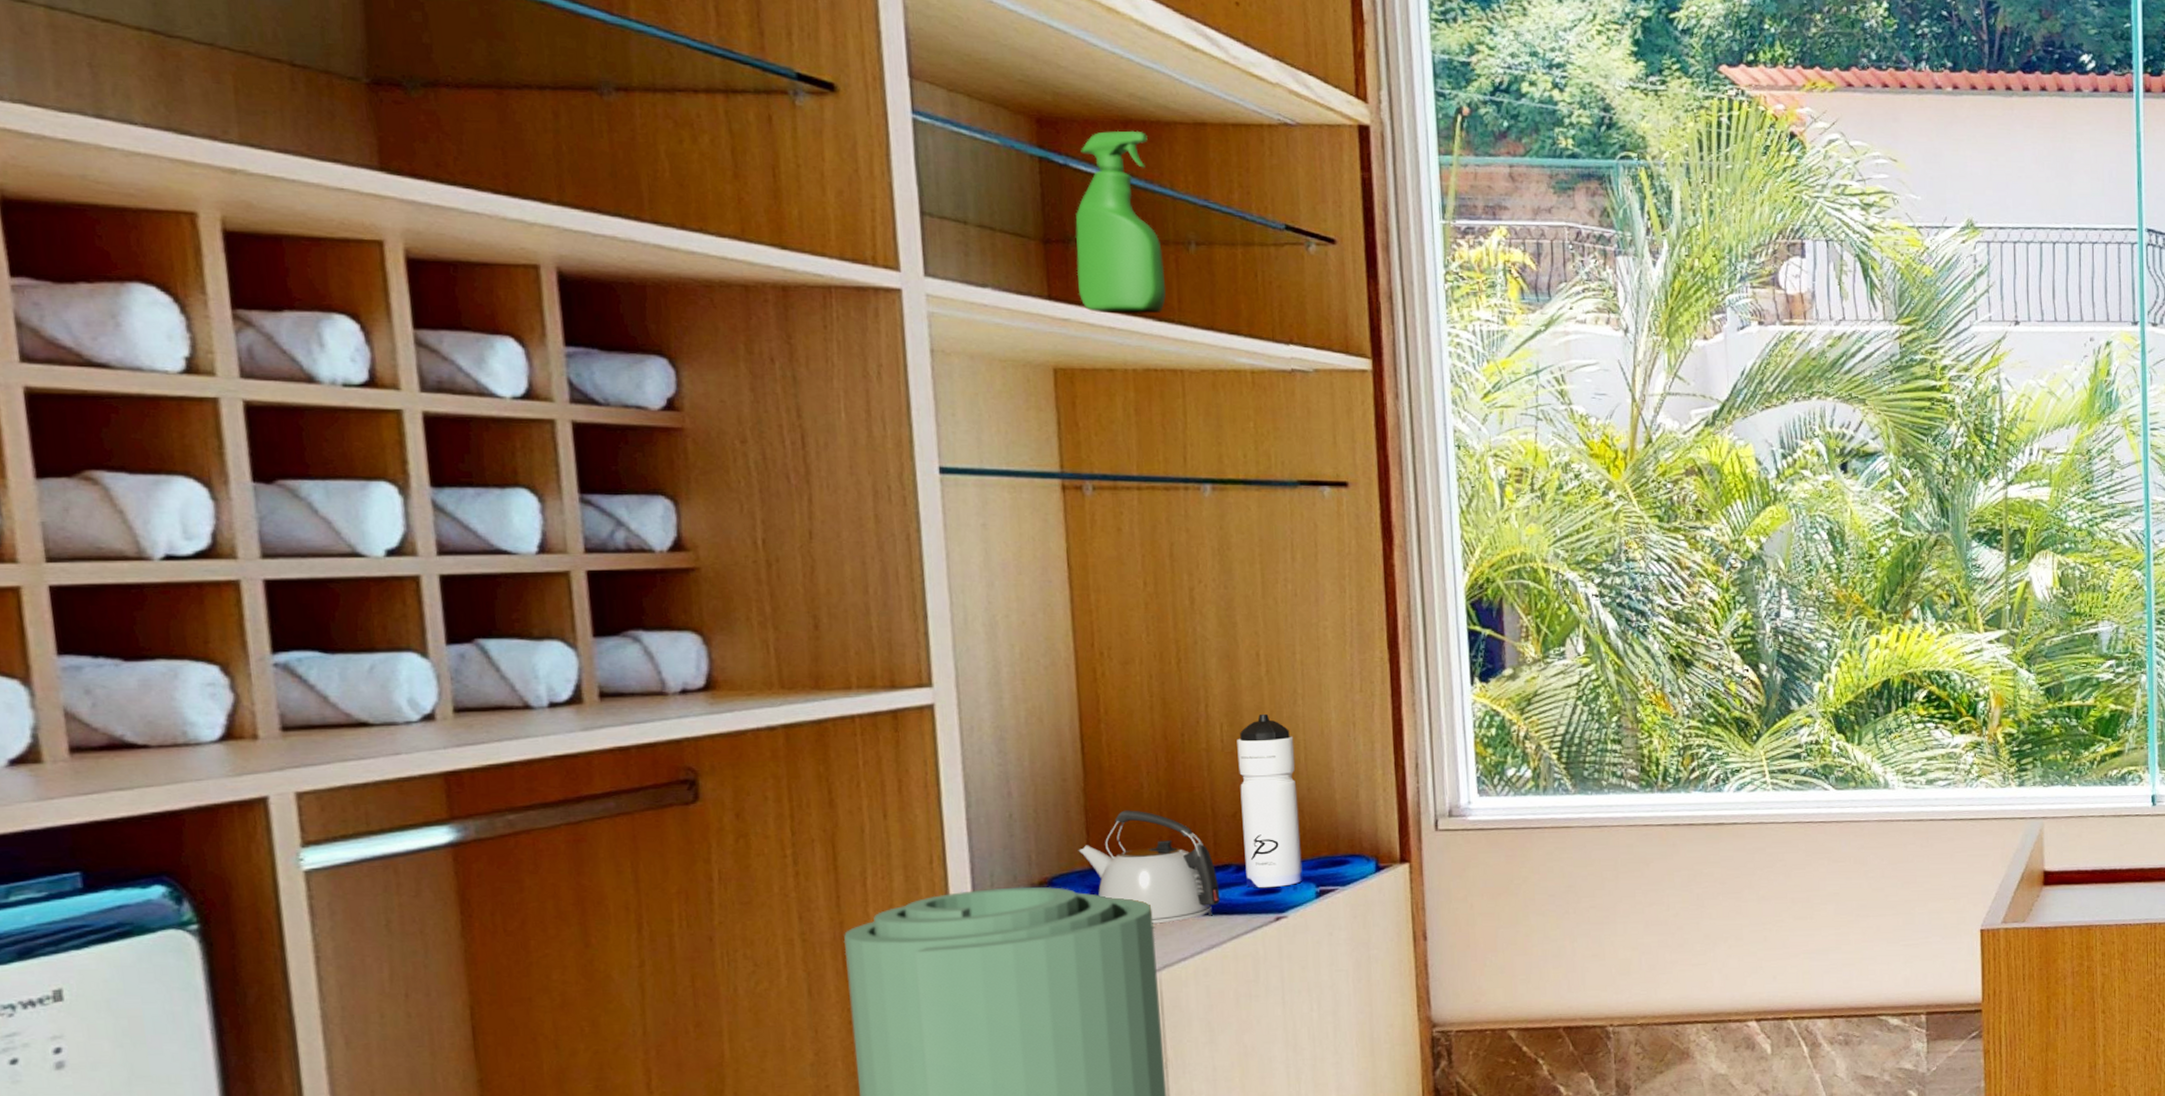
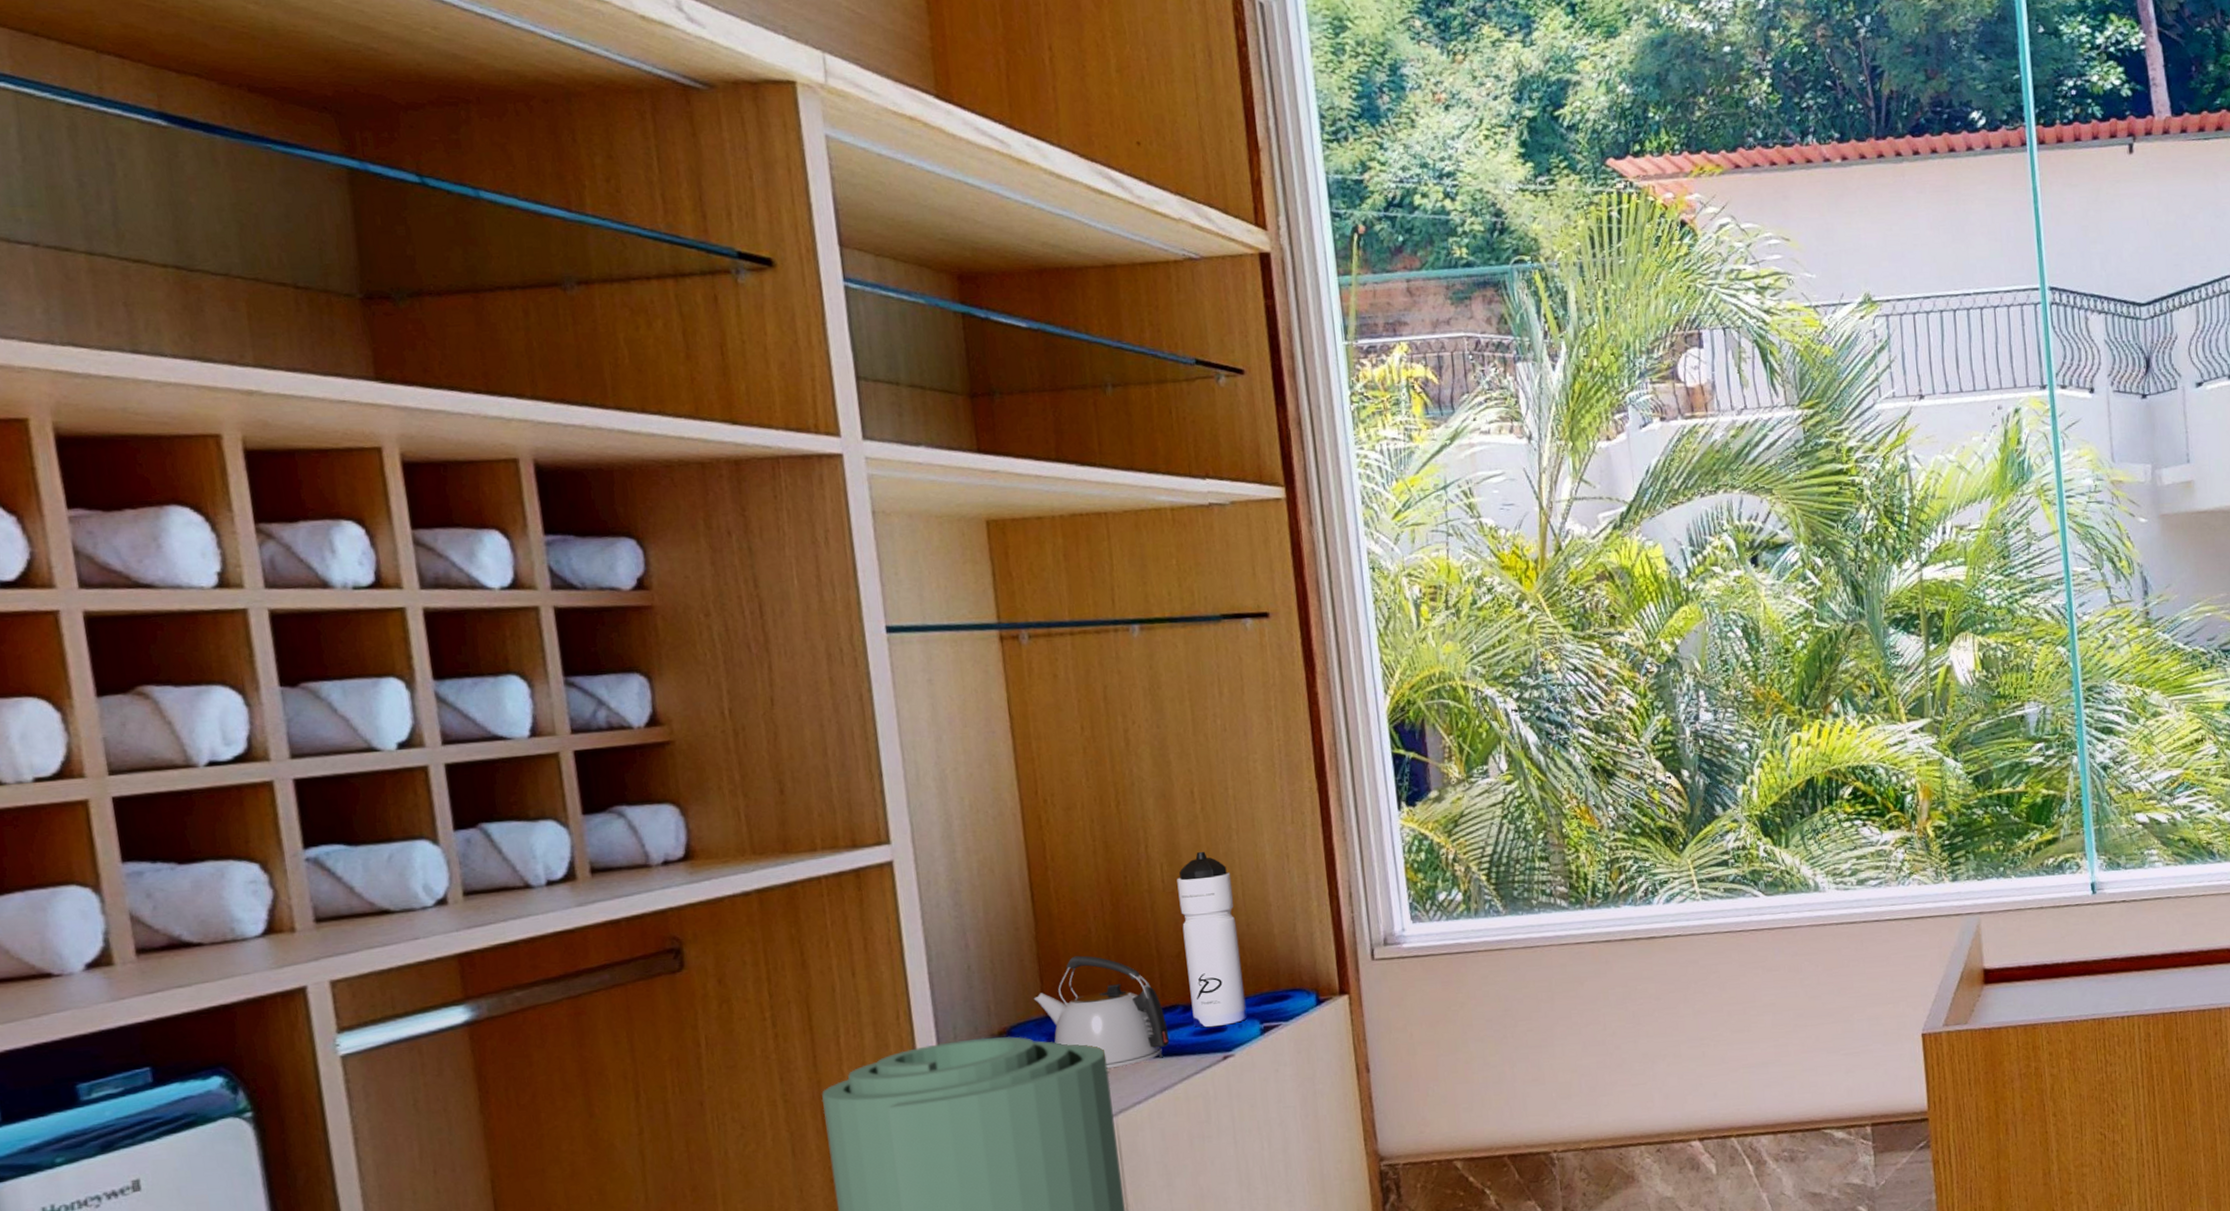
spray bottle: present [1075,130,1167,315] -> none [998,278,1087,463]

